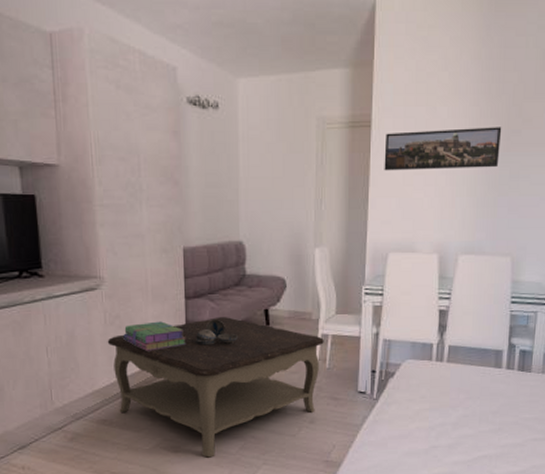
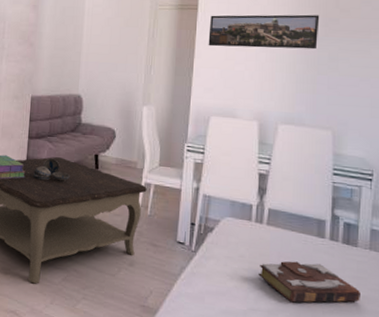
book: none [439,394,532,434] -> present [258,261,360,303]

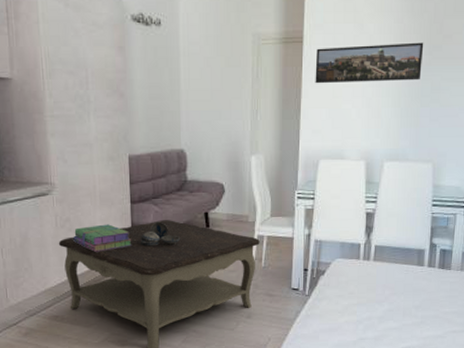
book: present [258,261,360,303] -> none [366,290,452,327]

